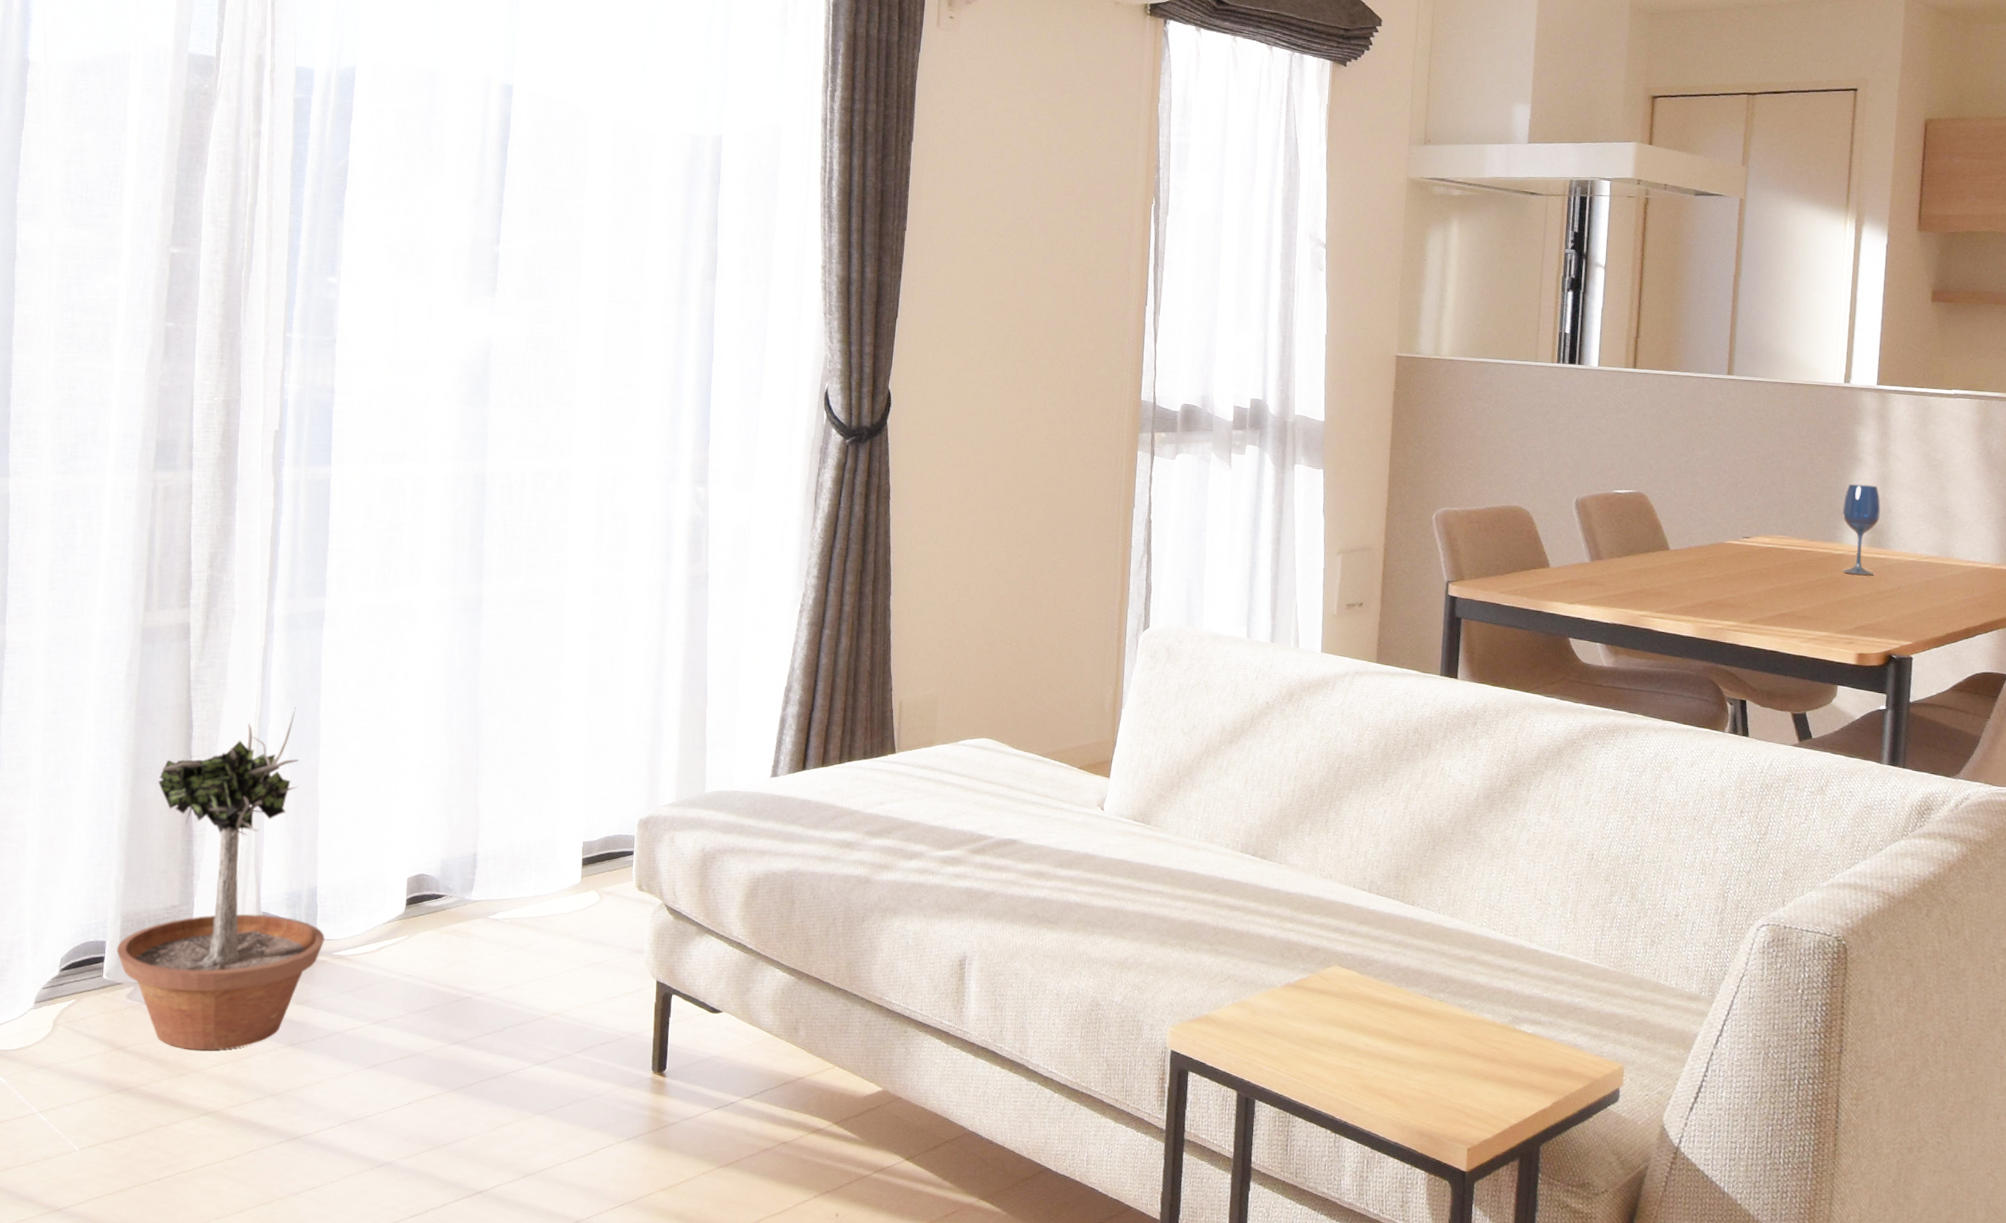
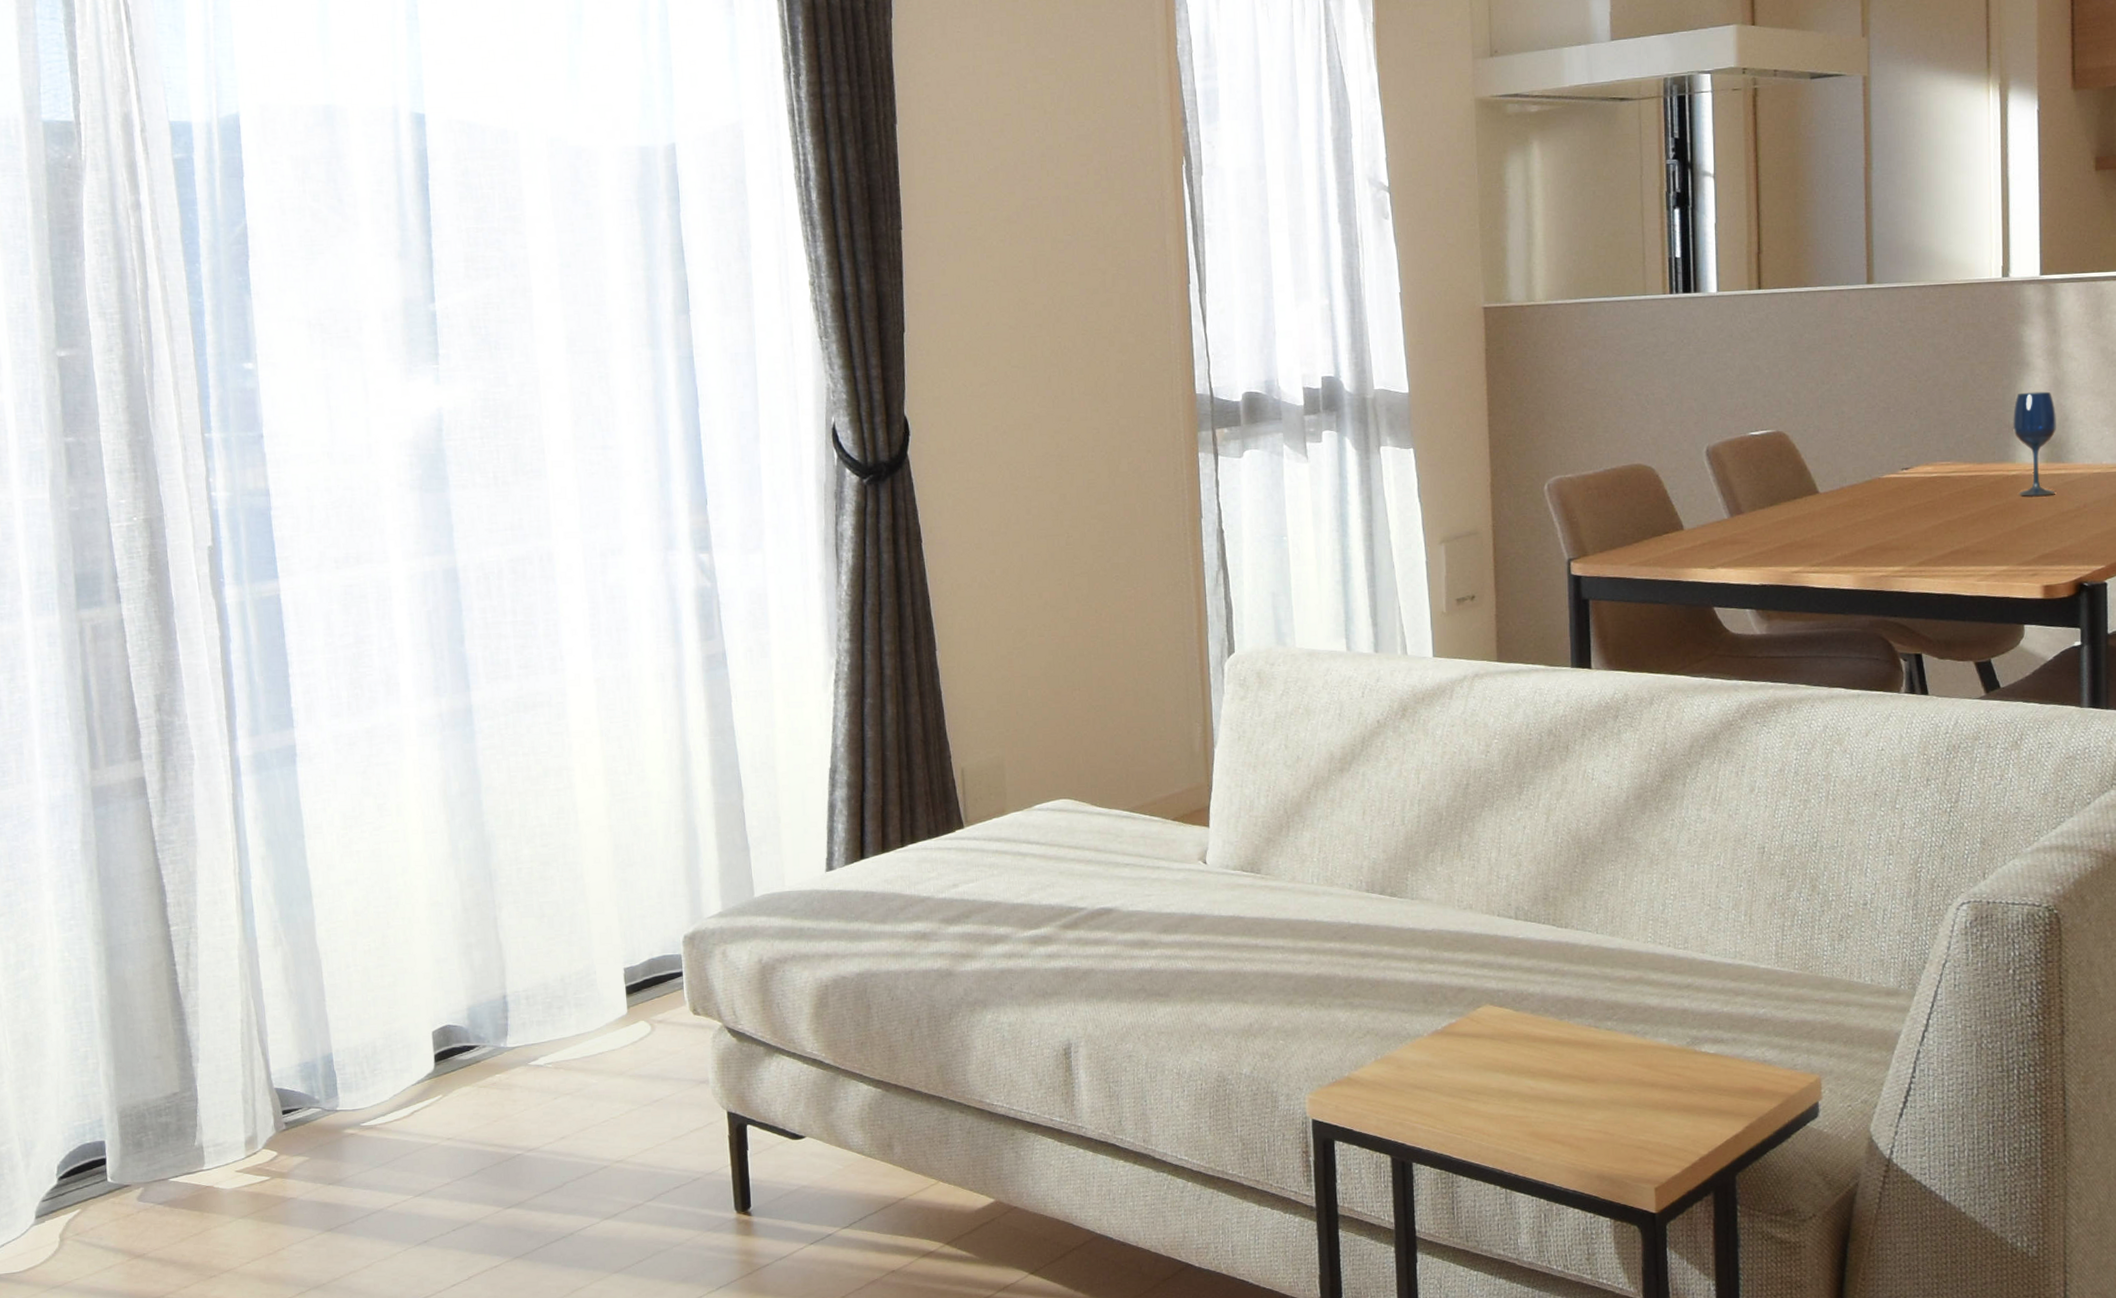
potted tree: present [117,707,325,1051] -> none [118,857,350,1249]

